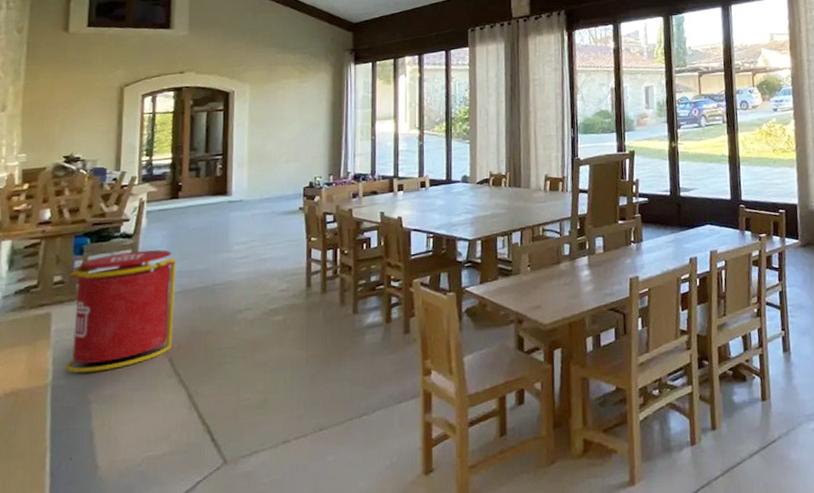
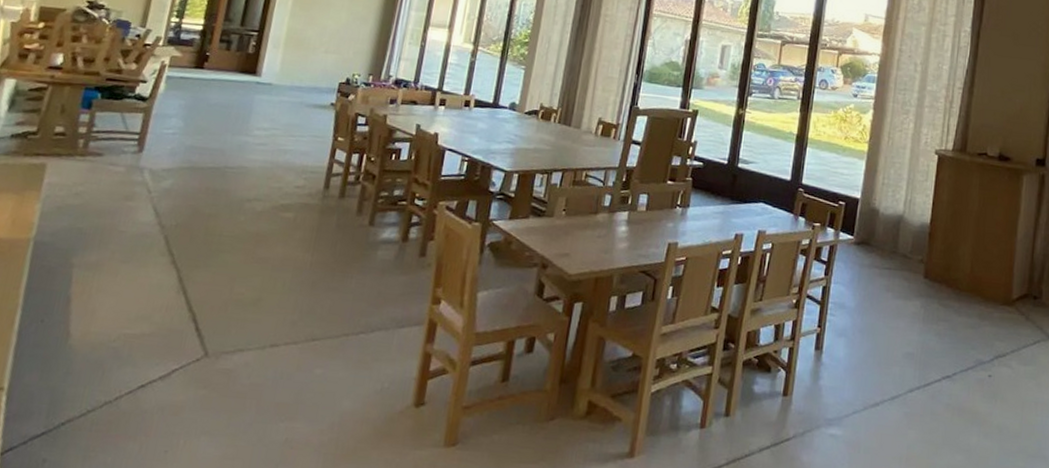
trash can: present [64,249,176,373] -> none [51,115,190,236]

